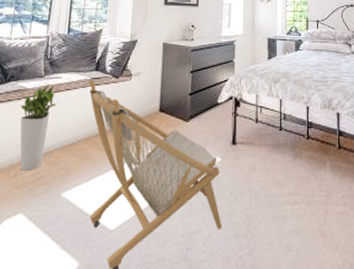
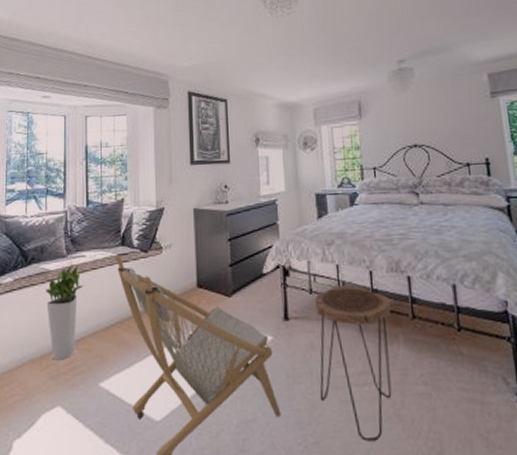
side table: none [256,117,321,253] -> present [314,285,392,441]

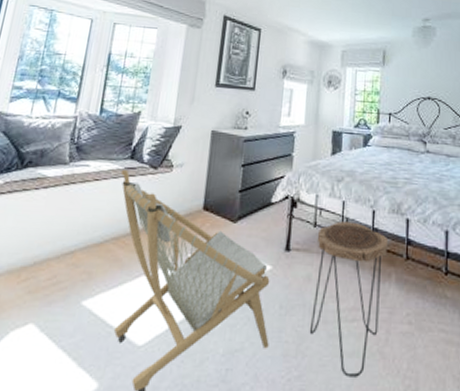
planter: present [43,265,85,360] -> none [34,173,84,274]

